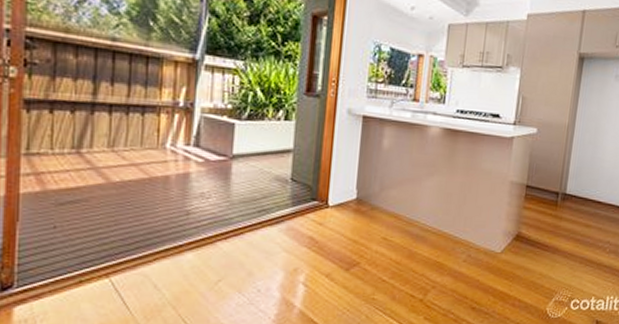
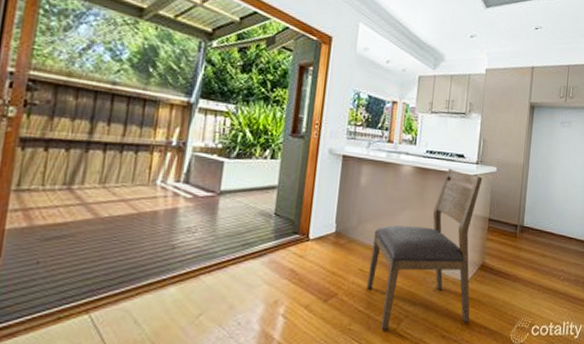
chair: none [390,130,521,301] -> present [366,168,483,331]

